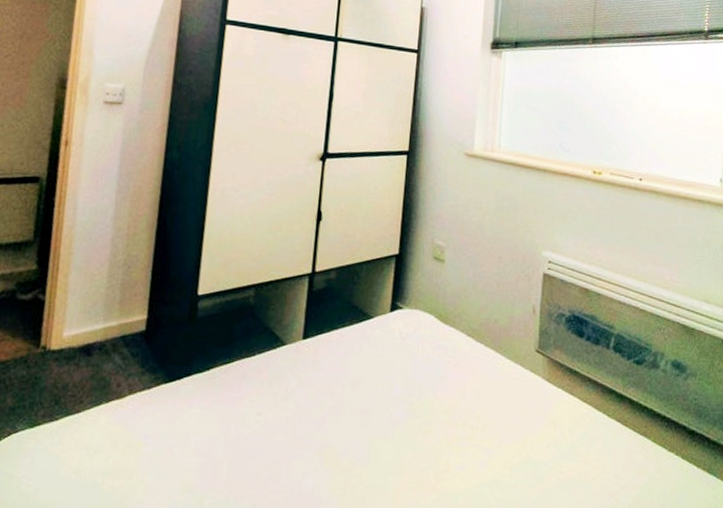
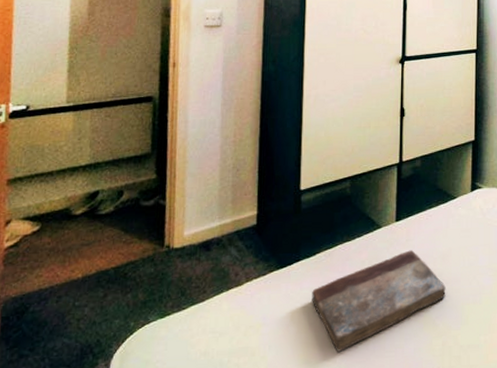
book: none [201,373,354,482] -> present [312,250,446,352]

